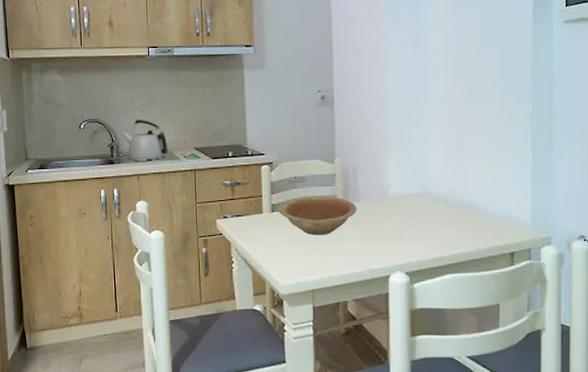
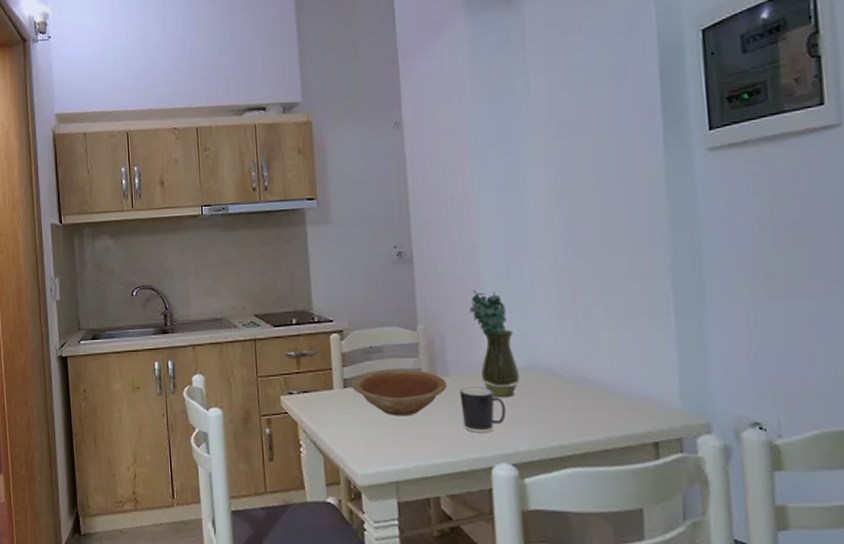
kettle: present [122,119,168,161] -> none [176,284,226,330]
mug: none [367,210,402,248] -> present [460,387,506,433]
vase: none [378,129,414,218] -> present [469,289,519,397]

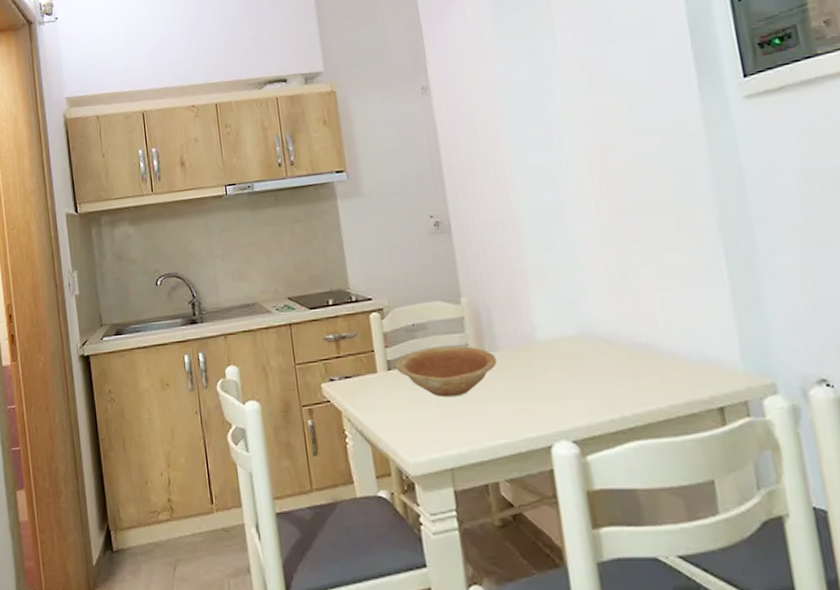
mug: present [460,387,506,433] -> none [511,359,562,410]
vase: present [469,289,519,397] -> none [514,256,573,370]

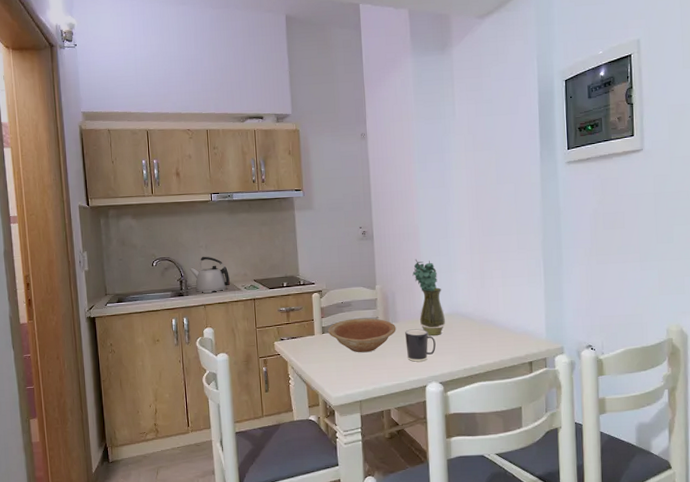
kettle: none [204,268,258,318] -> present [190,256,231,293]
mug: none [511,359,562,410] -> present [405,329,436,362]
vase: none [514,256,573,370] -> present [412,259,445,336]

